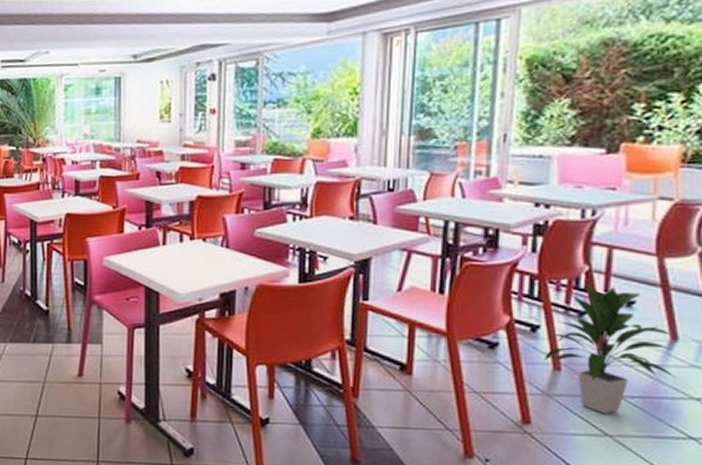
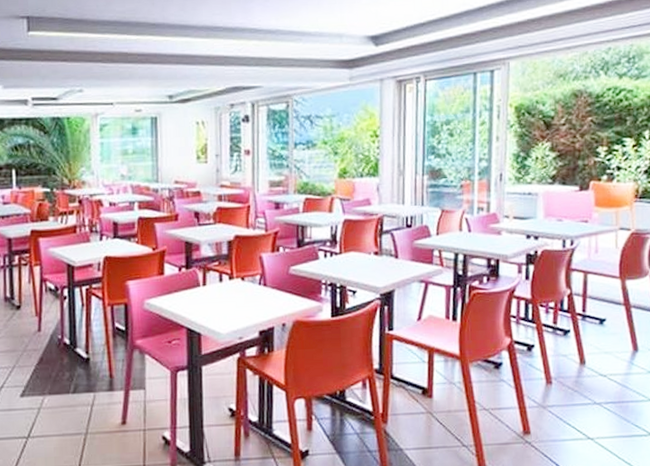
indoor plant: present [543,284,677,414] -> none [538,306,639,420]

